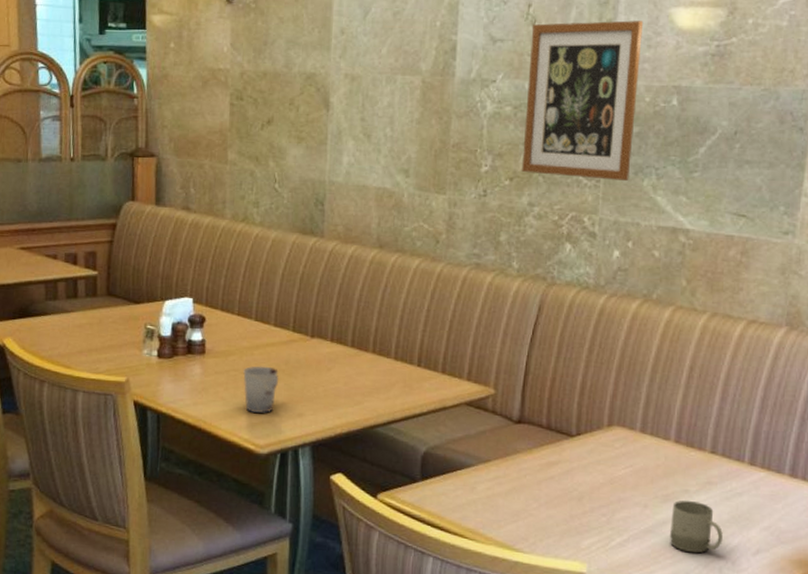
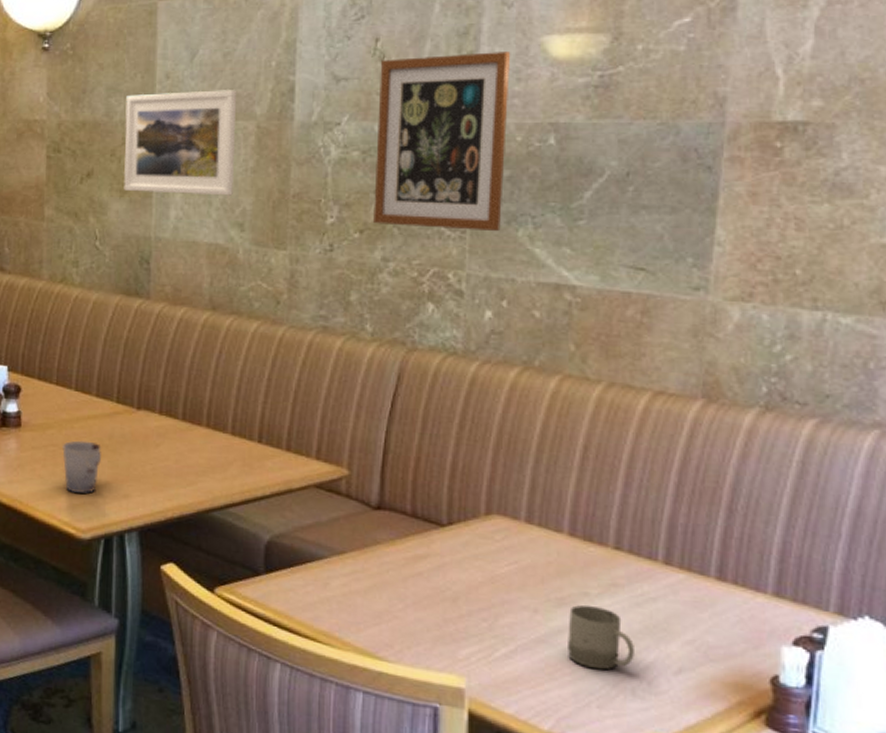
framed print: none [301,45,404,144] -> present [124,89,236,196]

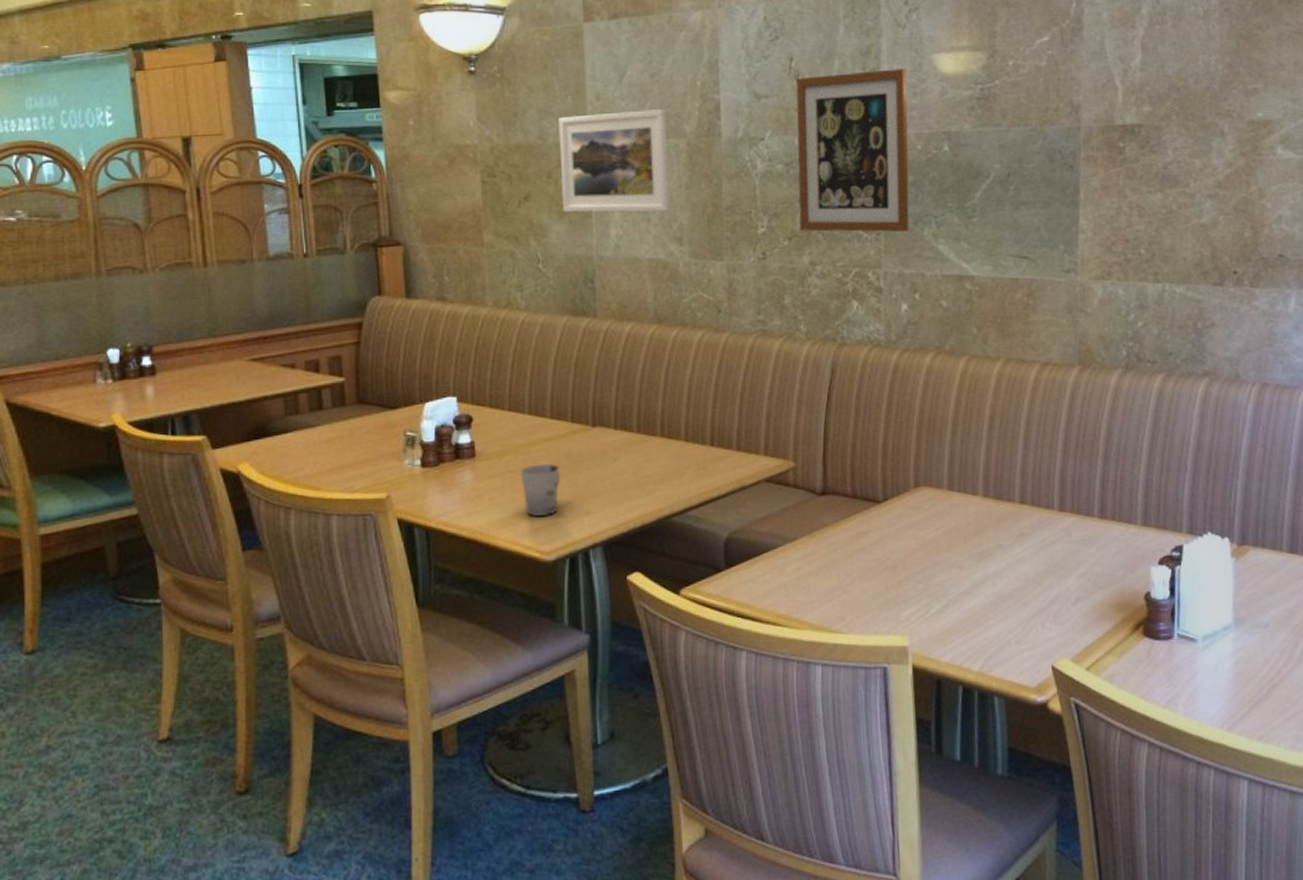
cup: present [568,604,634,670] -> none [988,555,1042,611]

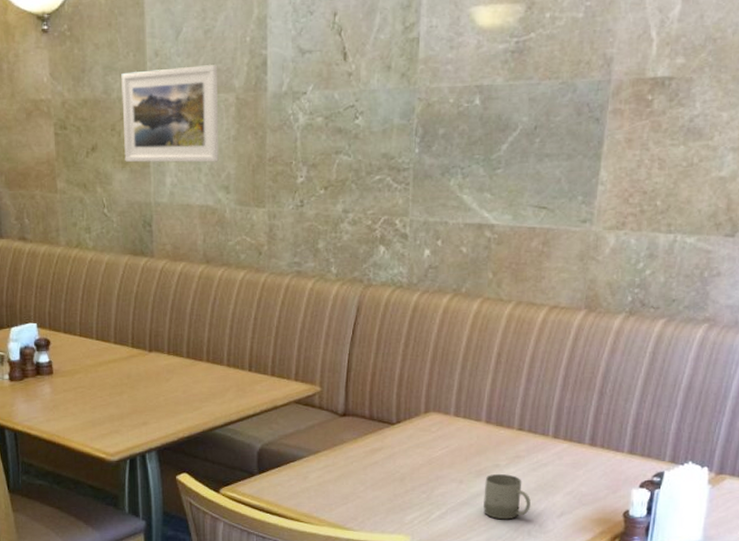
cup: present [520,463,560,518] -> none [89,381,122,425]
wall art: present [795,69,909,232] -> none [335,22,446,183]
cup: none [988,555,1042,611] -> present [484,473,531,520]

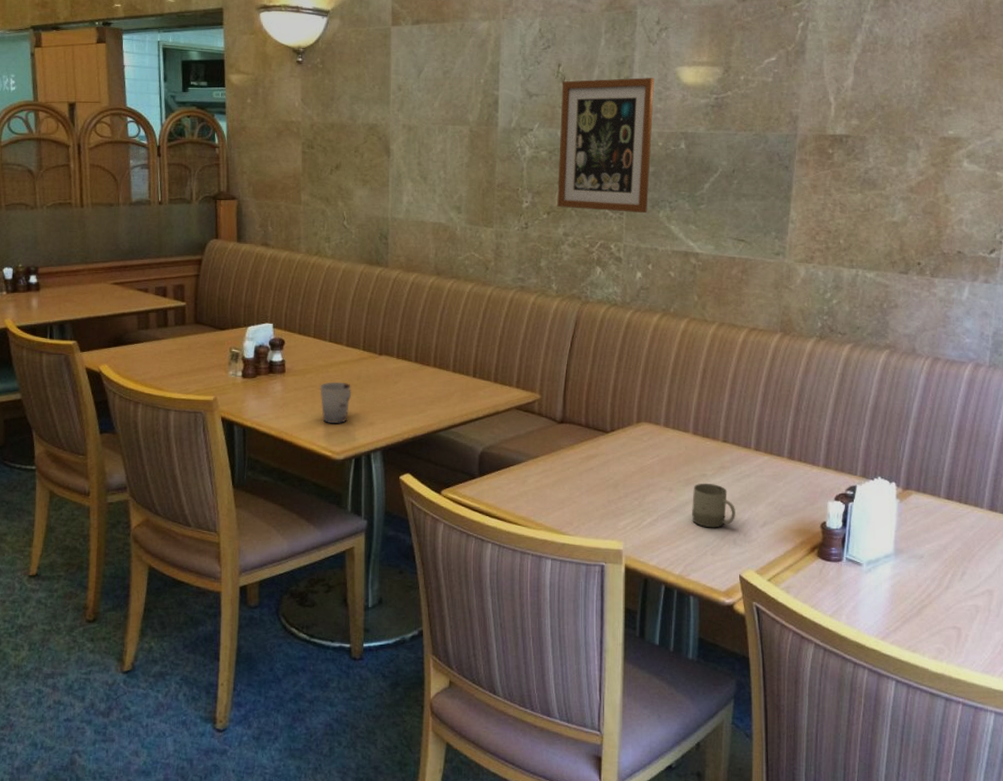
cup: none [89,381,122,425] -> present [320,382,351,424]
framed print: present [121,64,219,163] -> none [366,100,454,185]
wall art: none [335,22,446,183] -> present [557,77,655,214]

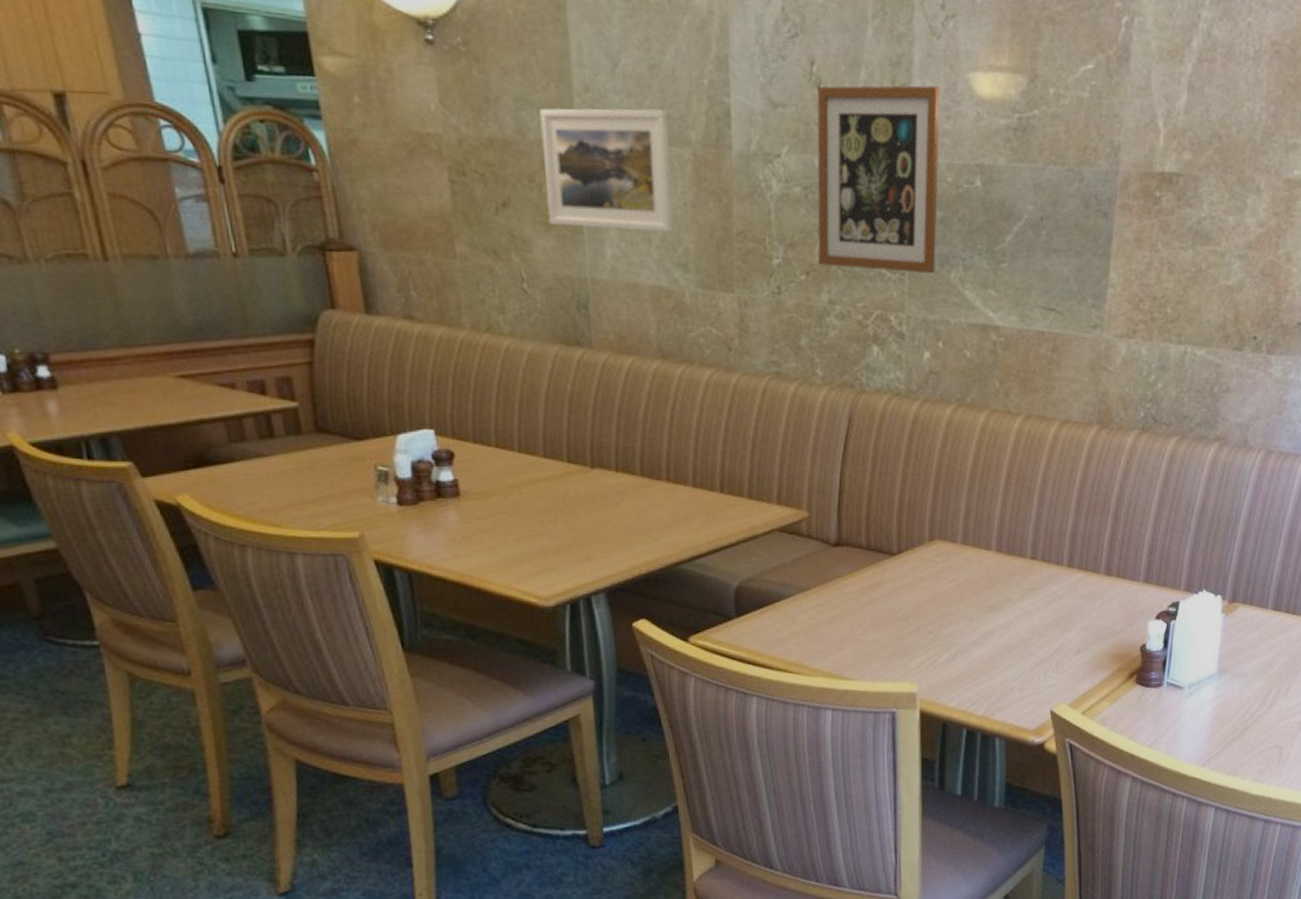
cup: present [320,382,351,424] -> none [512,505,557,562]
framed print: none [366,100,454,185] -> present [540,108,673,233]
cup: present [692,483,735,528] -> none [996,608,1046,660]

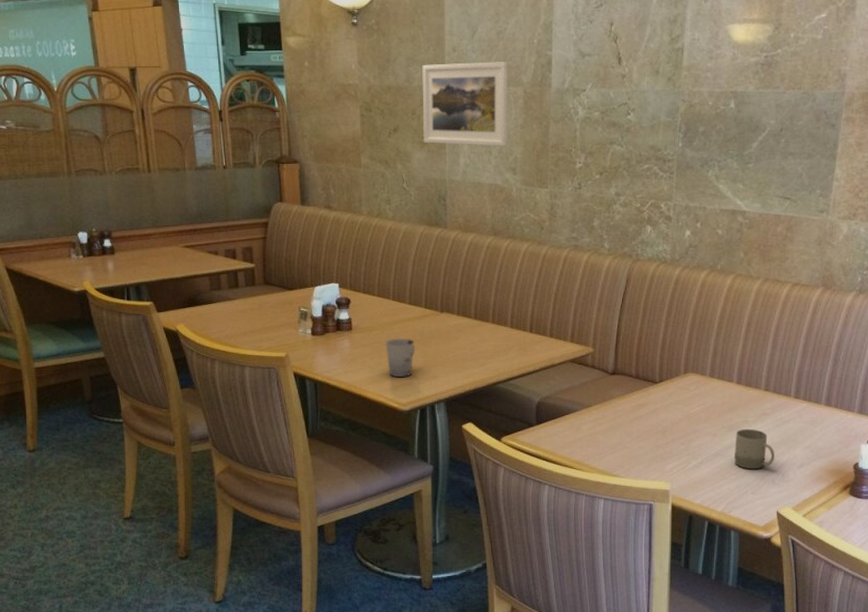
cup: none [512,505,557,562] -> present [385,338,415,378]
wall art: present [816,85,941,274] -> none [610,36,706,173]
cup: none [996,608,1046,660] -> present [734,428,775,470]

